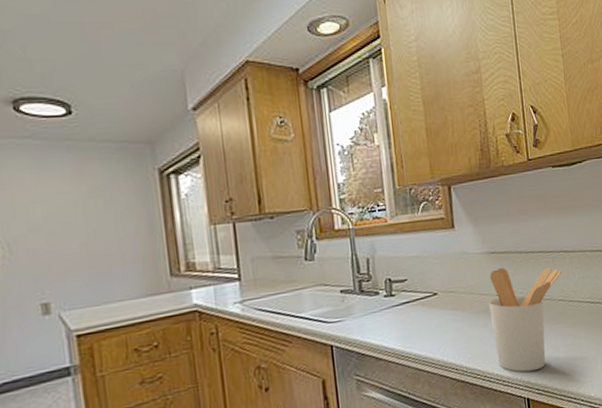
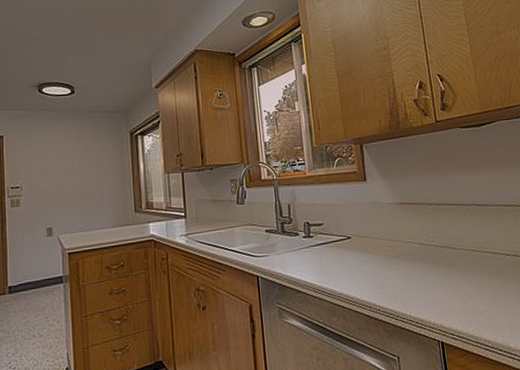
utensil holder: present [489,267,562,372] -> none [400,217,474,316]

